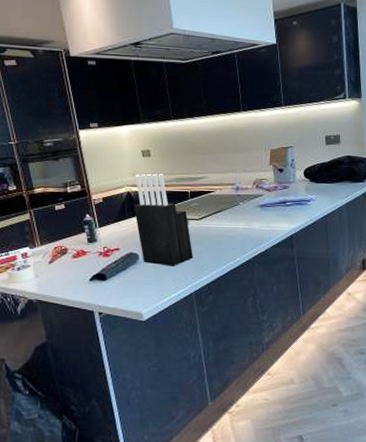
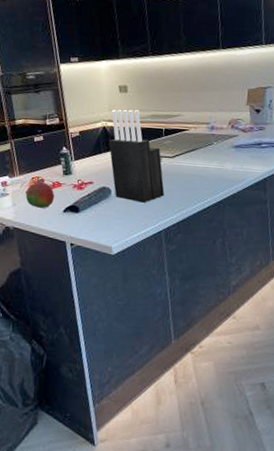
fruit: none [48,252,80,278] -> present [25,182,55,208]

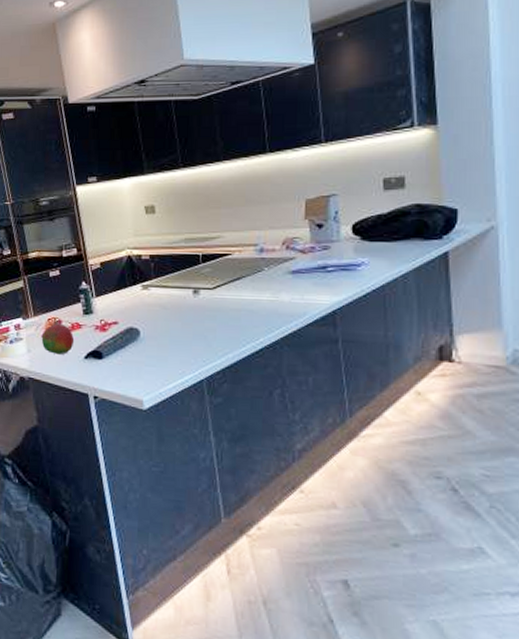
knife block: present [108,109,165,203] -> none [134,233,205,346]

